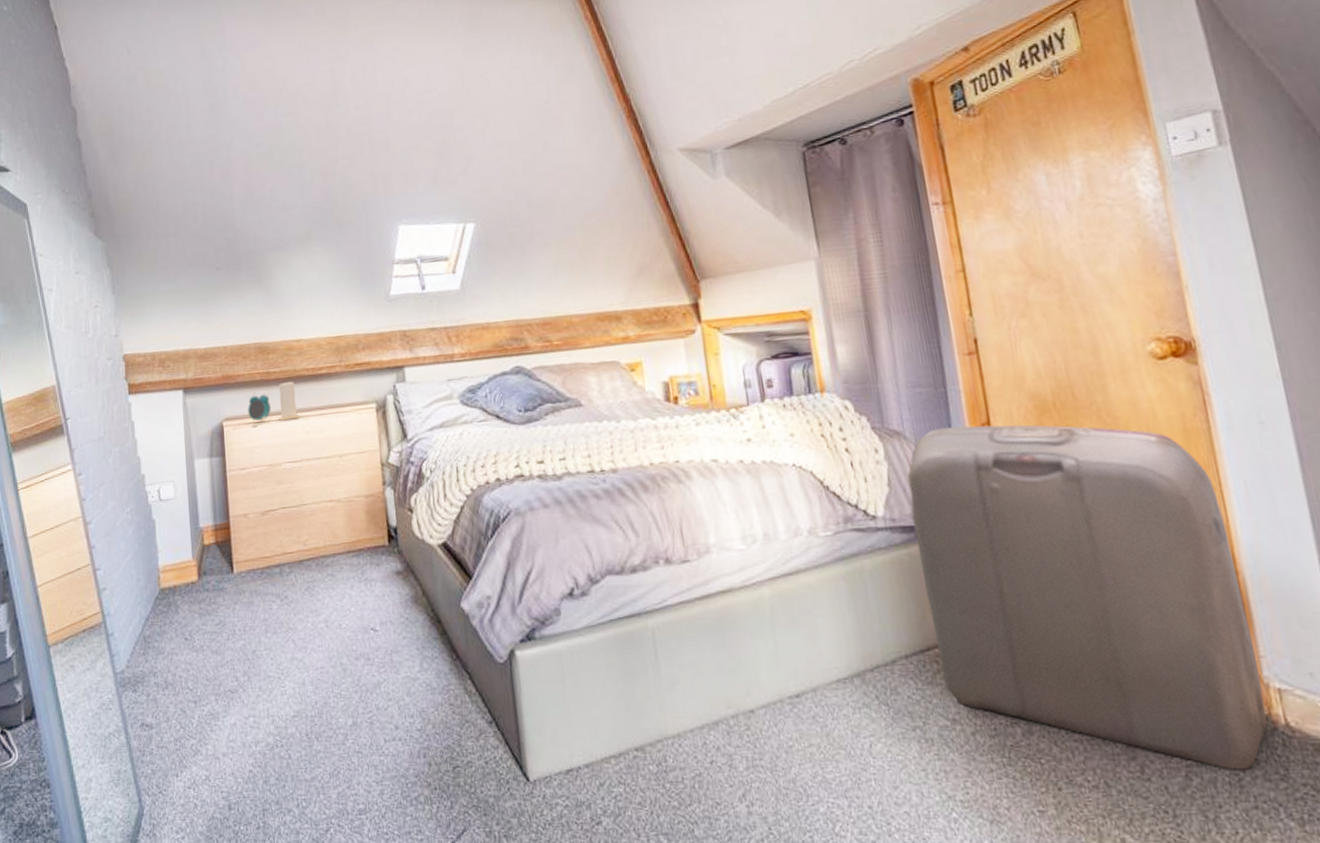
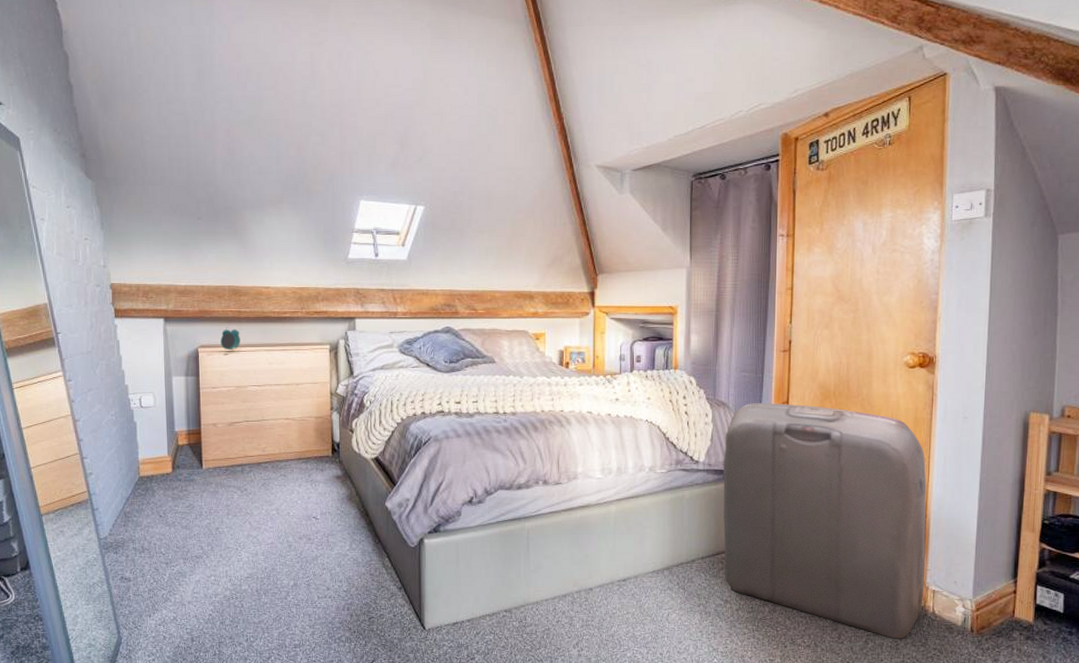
candle: present [278,381,300,421] -> none [246,320,265,352]

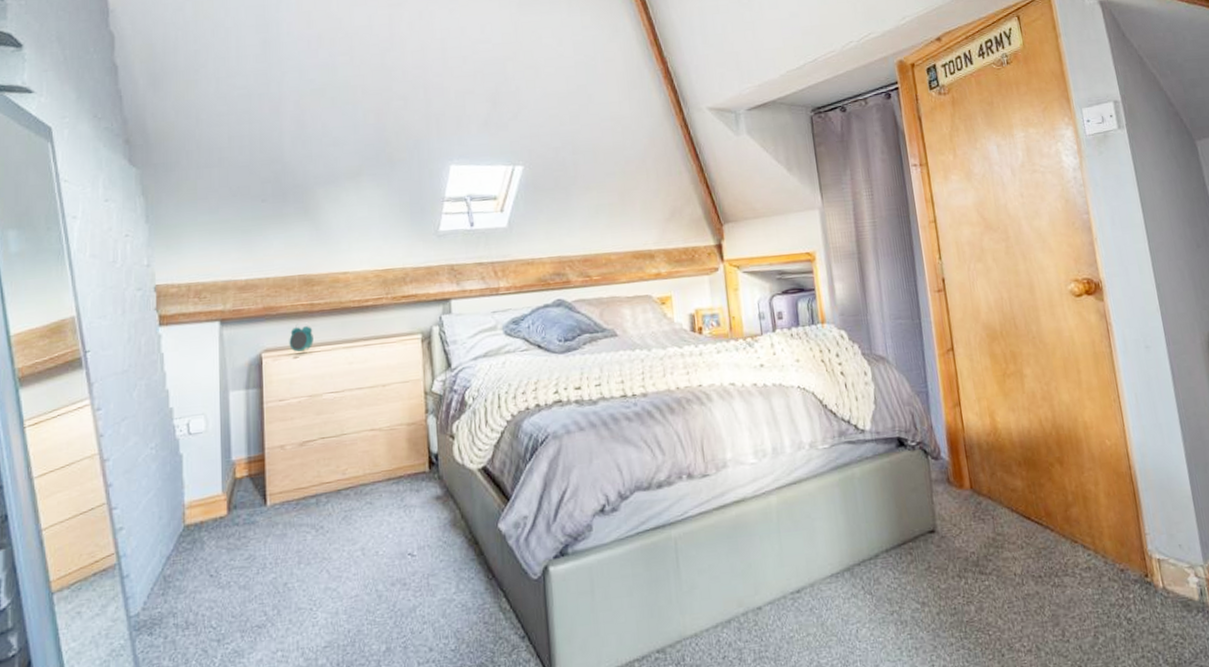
suitcase: present [723,403,927,639] -> none [889,350,1151,628]

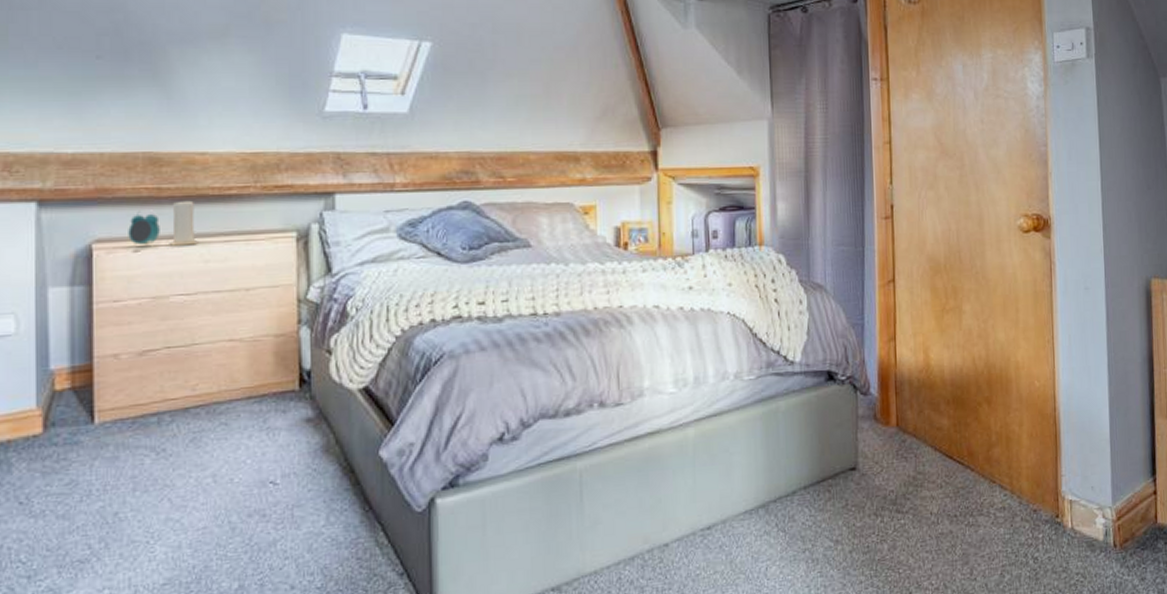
candle: none [321,312,344,352] -> present [169,200,198,246]

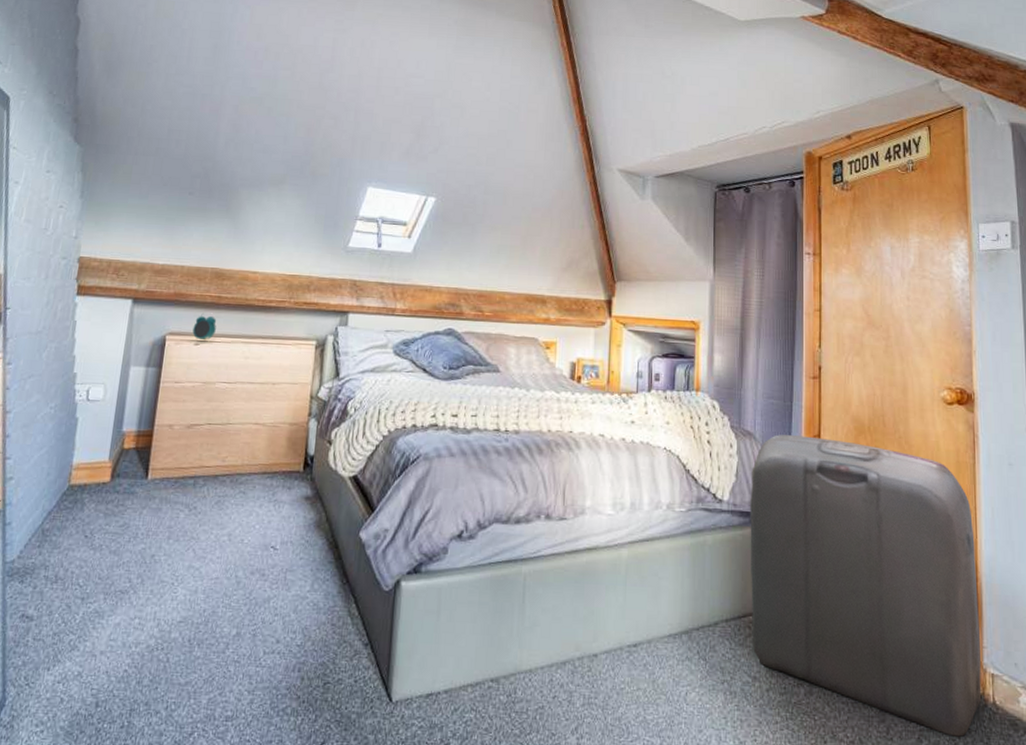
candle: present [169,200,198,246] -> none [221,308,243,344]
suitcase: none [823,282,1061,567] -> present [750,435,982,737]

